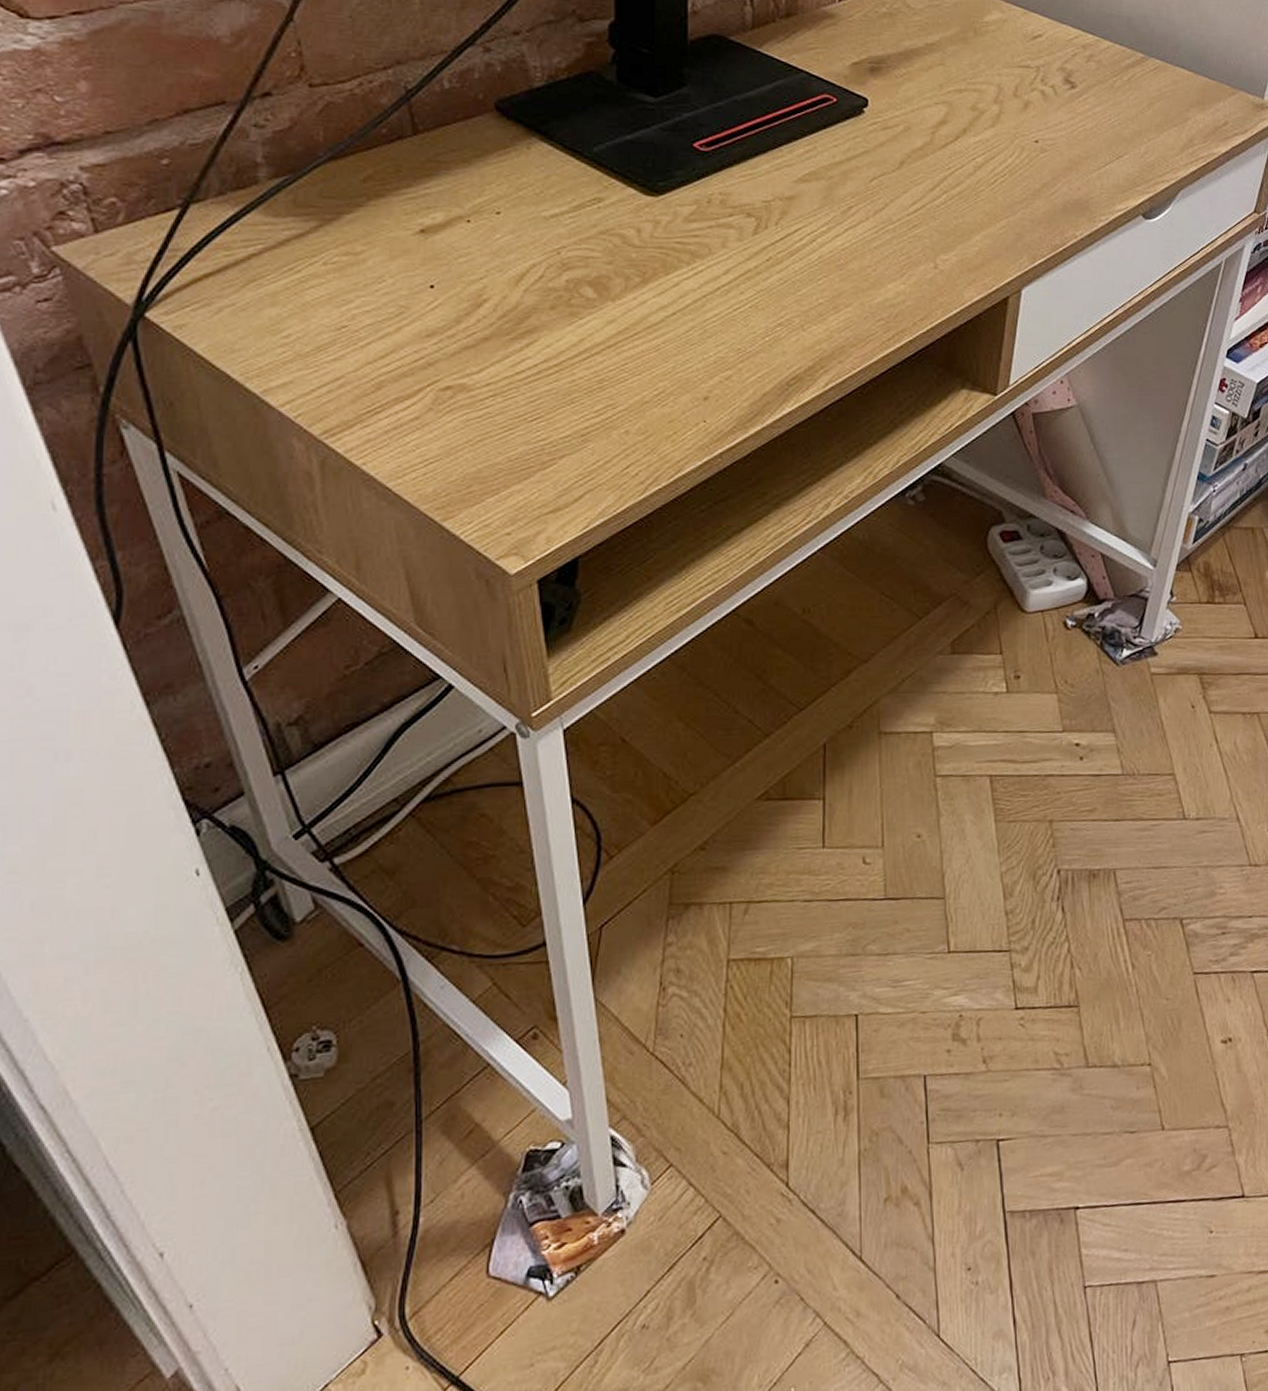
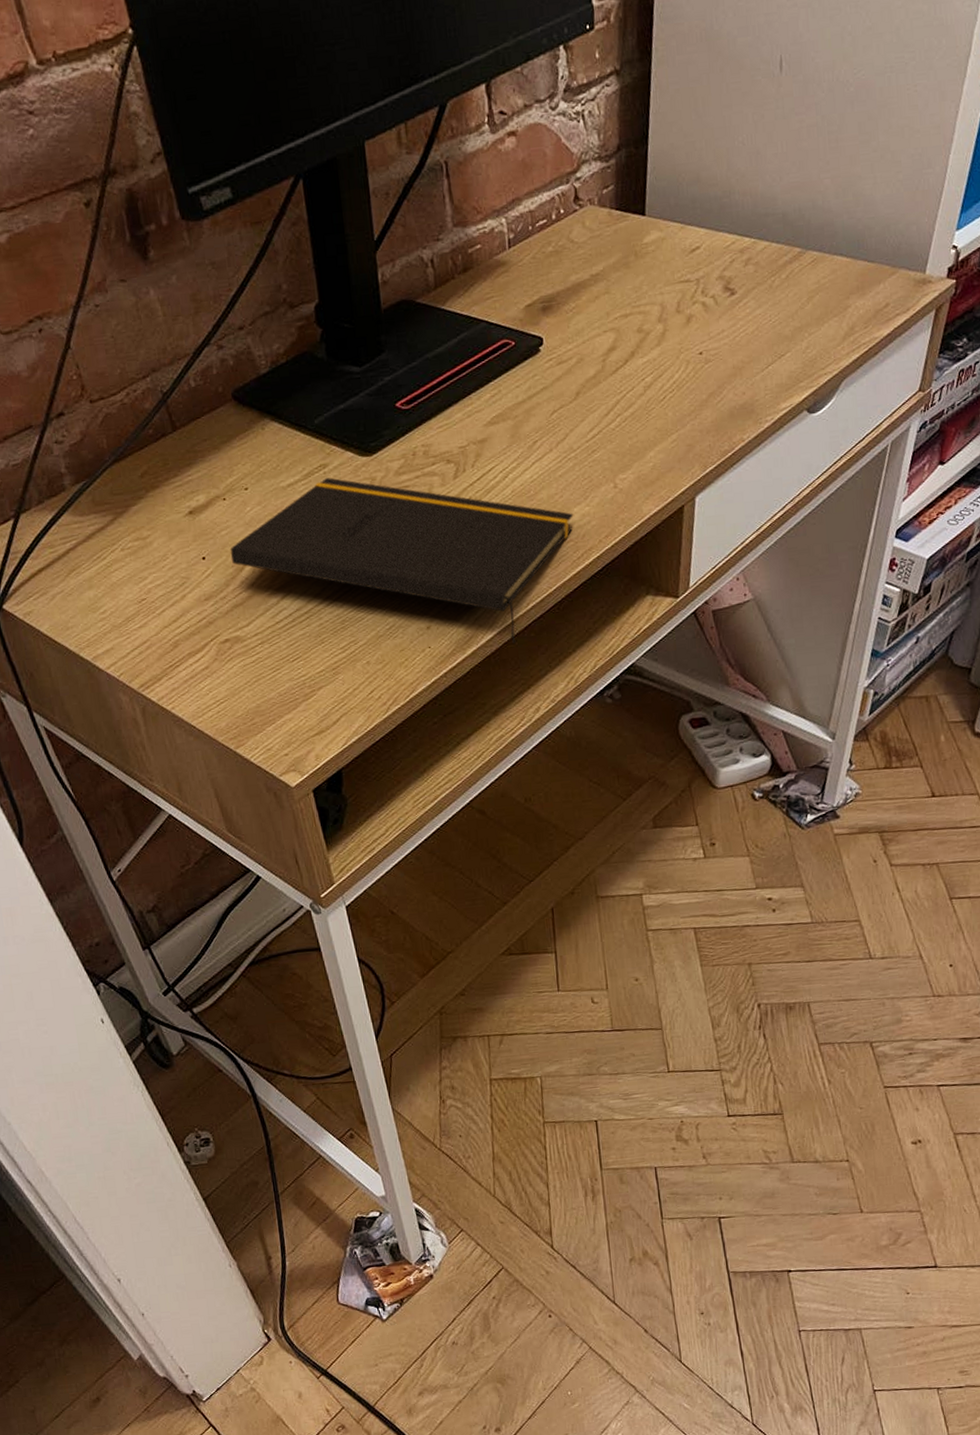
notepad: none [467,214,887,428] -> present [230,477,574,644]

